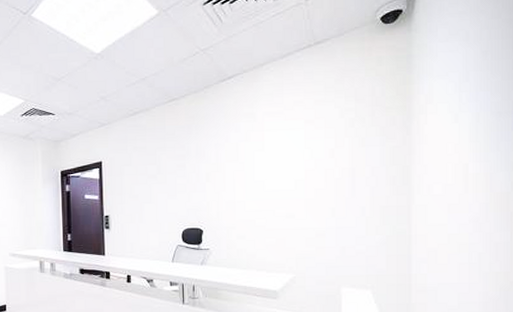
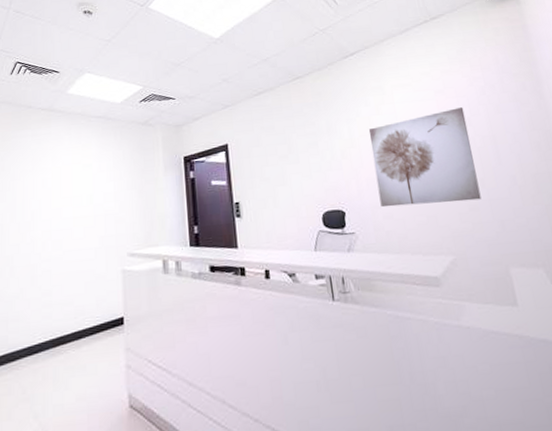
wall art: none [235,139,330,229] -> present [368,107,482,208]

